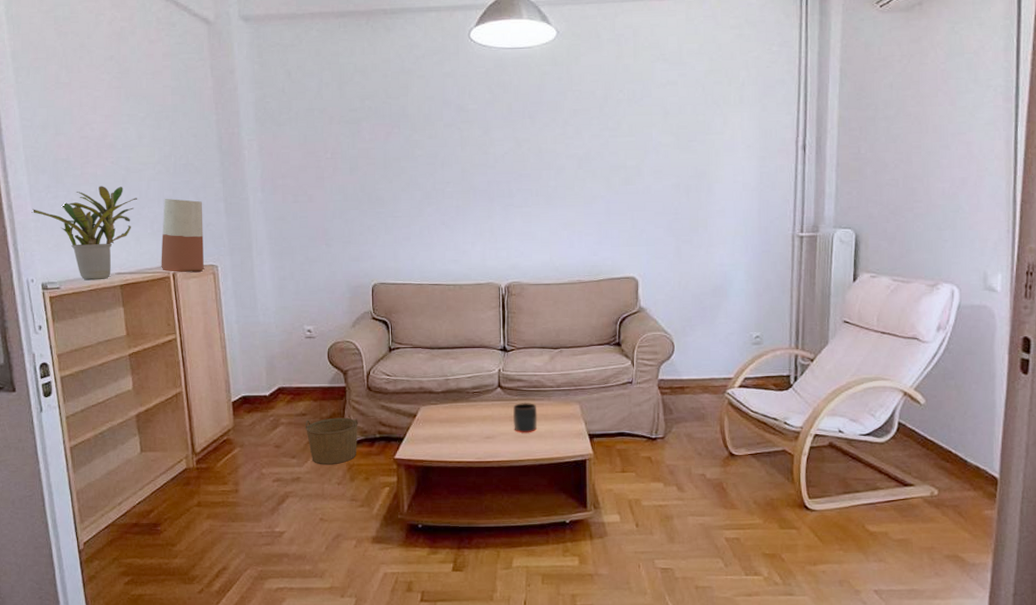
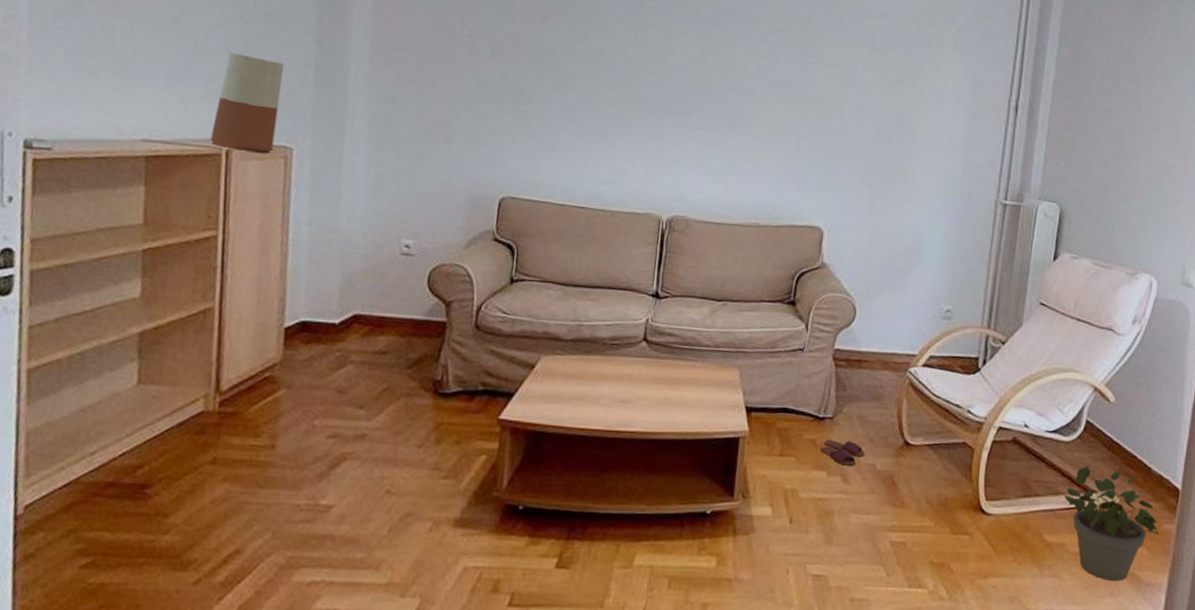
potted plant: present [32,186,138,281] -> none [26,22,192,146]
basket: present [305,417,358,465] -> none [383,360,457,421]
mug: present [512,403,538,432] -> none [656,362,688,399]
slippers: none [656,456,695,477] -> present [821,439,865,466]
potted plant: none [883,463,981,562] -> present [1064,466,1160,581]

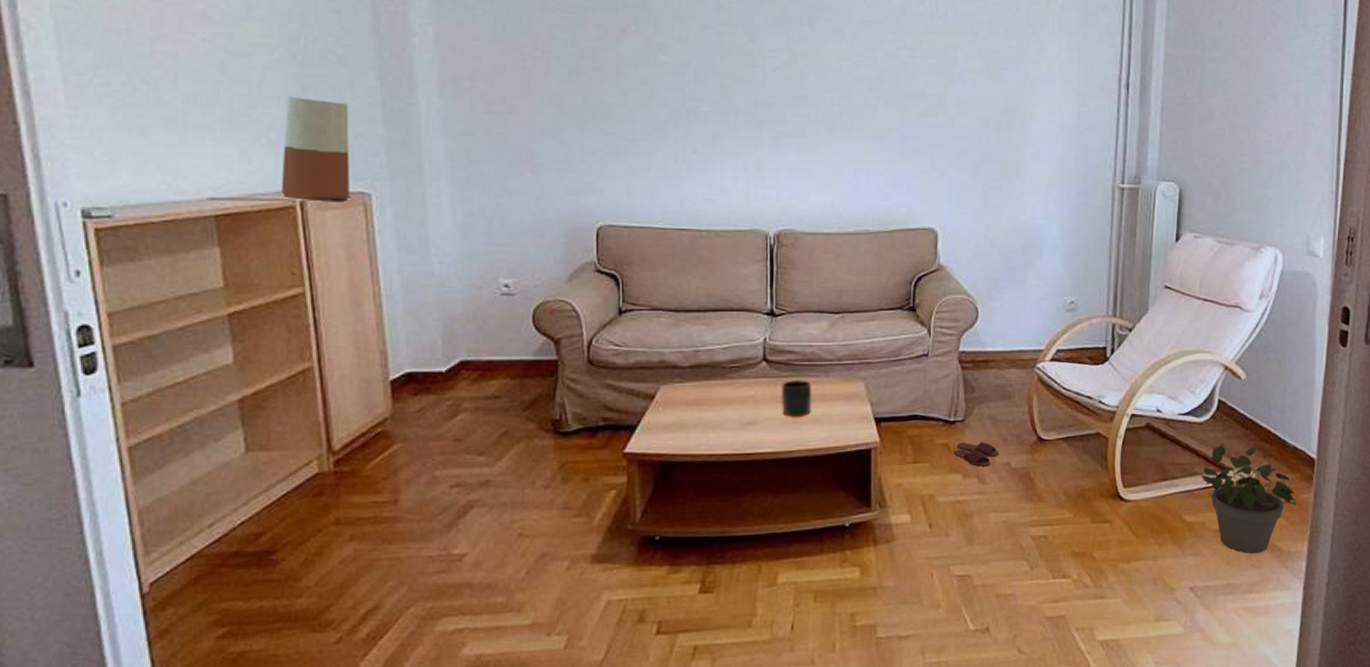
mug: none [656,362,688,399] -> present [781,380,812,417]

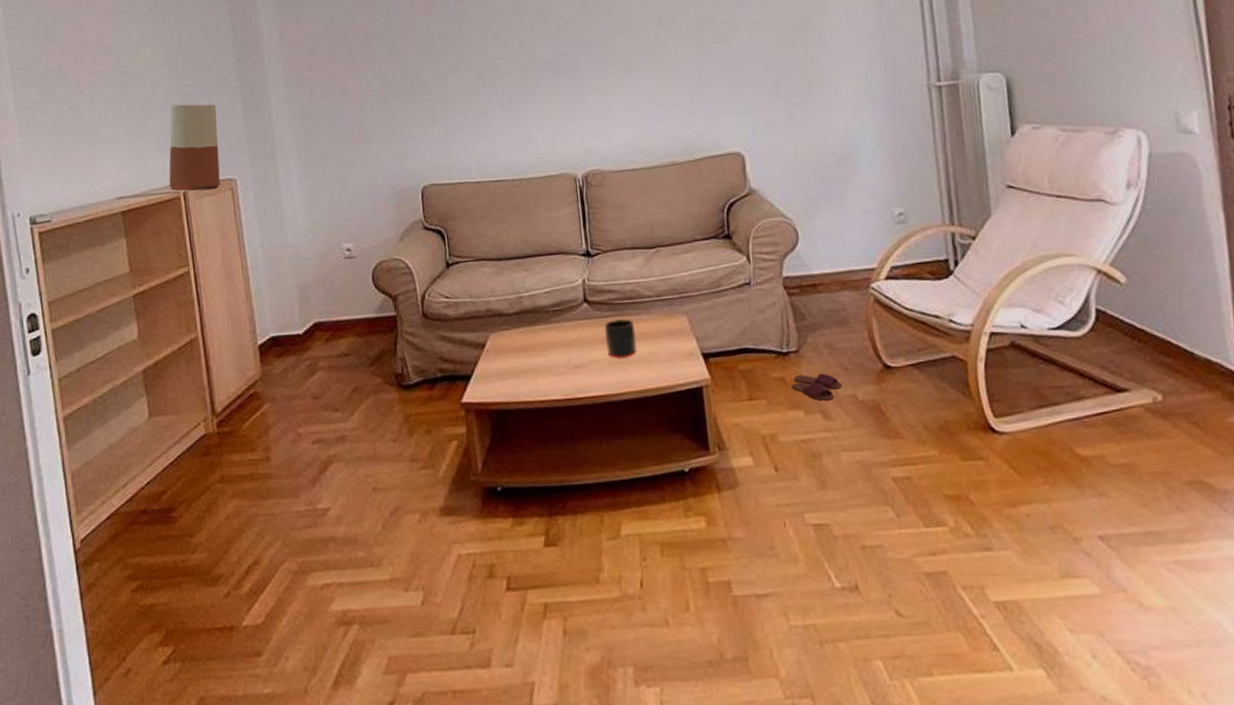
potted plant: present [1201,445,1297,553] -> none [1089,361,1225,493]

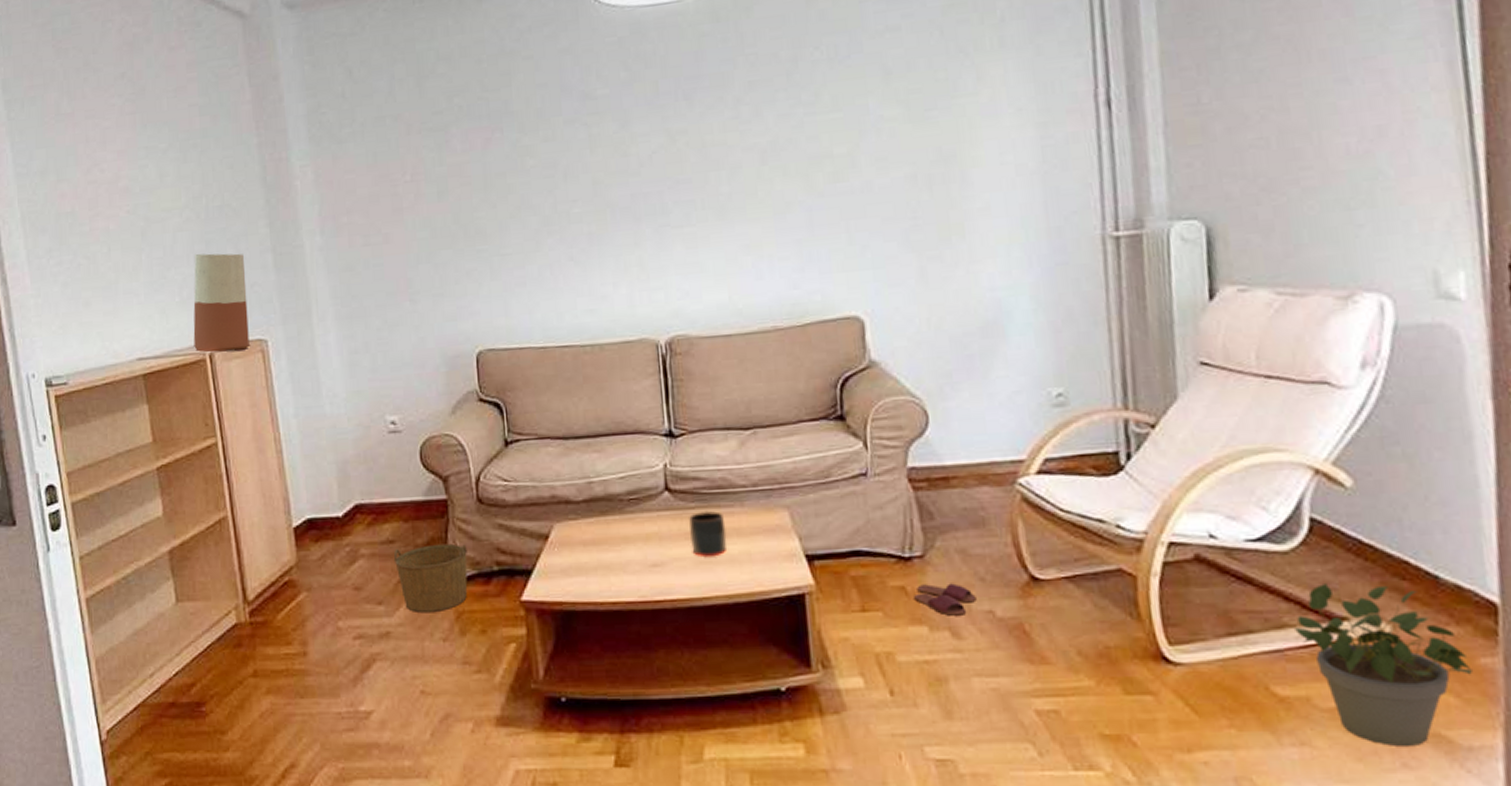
basket: none [348,354,414,418] -> present [393,543,468,613]
potted plant: none [1089,361,1225,493] -> present [1295,584,1474,746]

